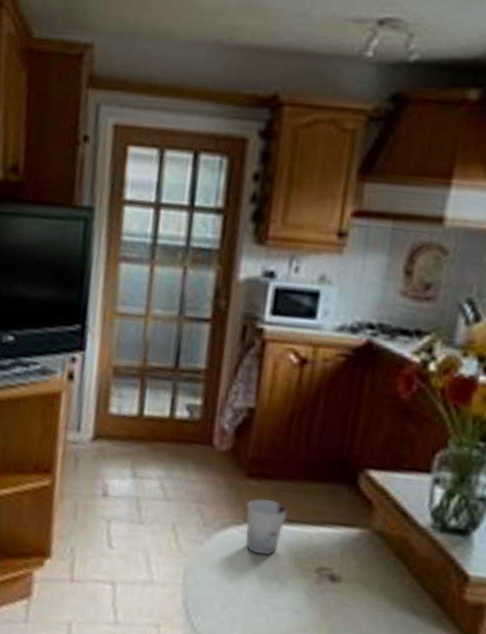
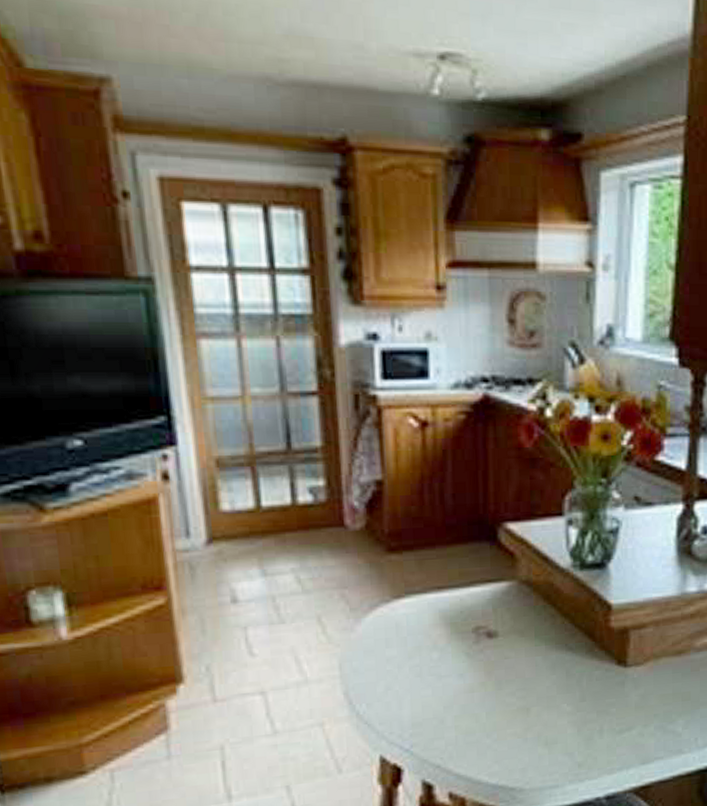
cup: present [246,499,287,555] -> none [391,571,435,628]

